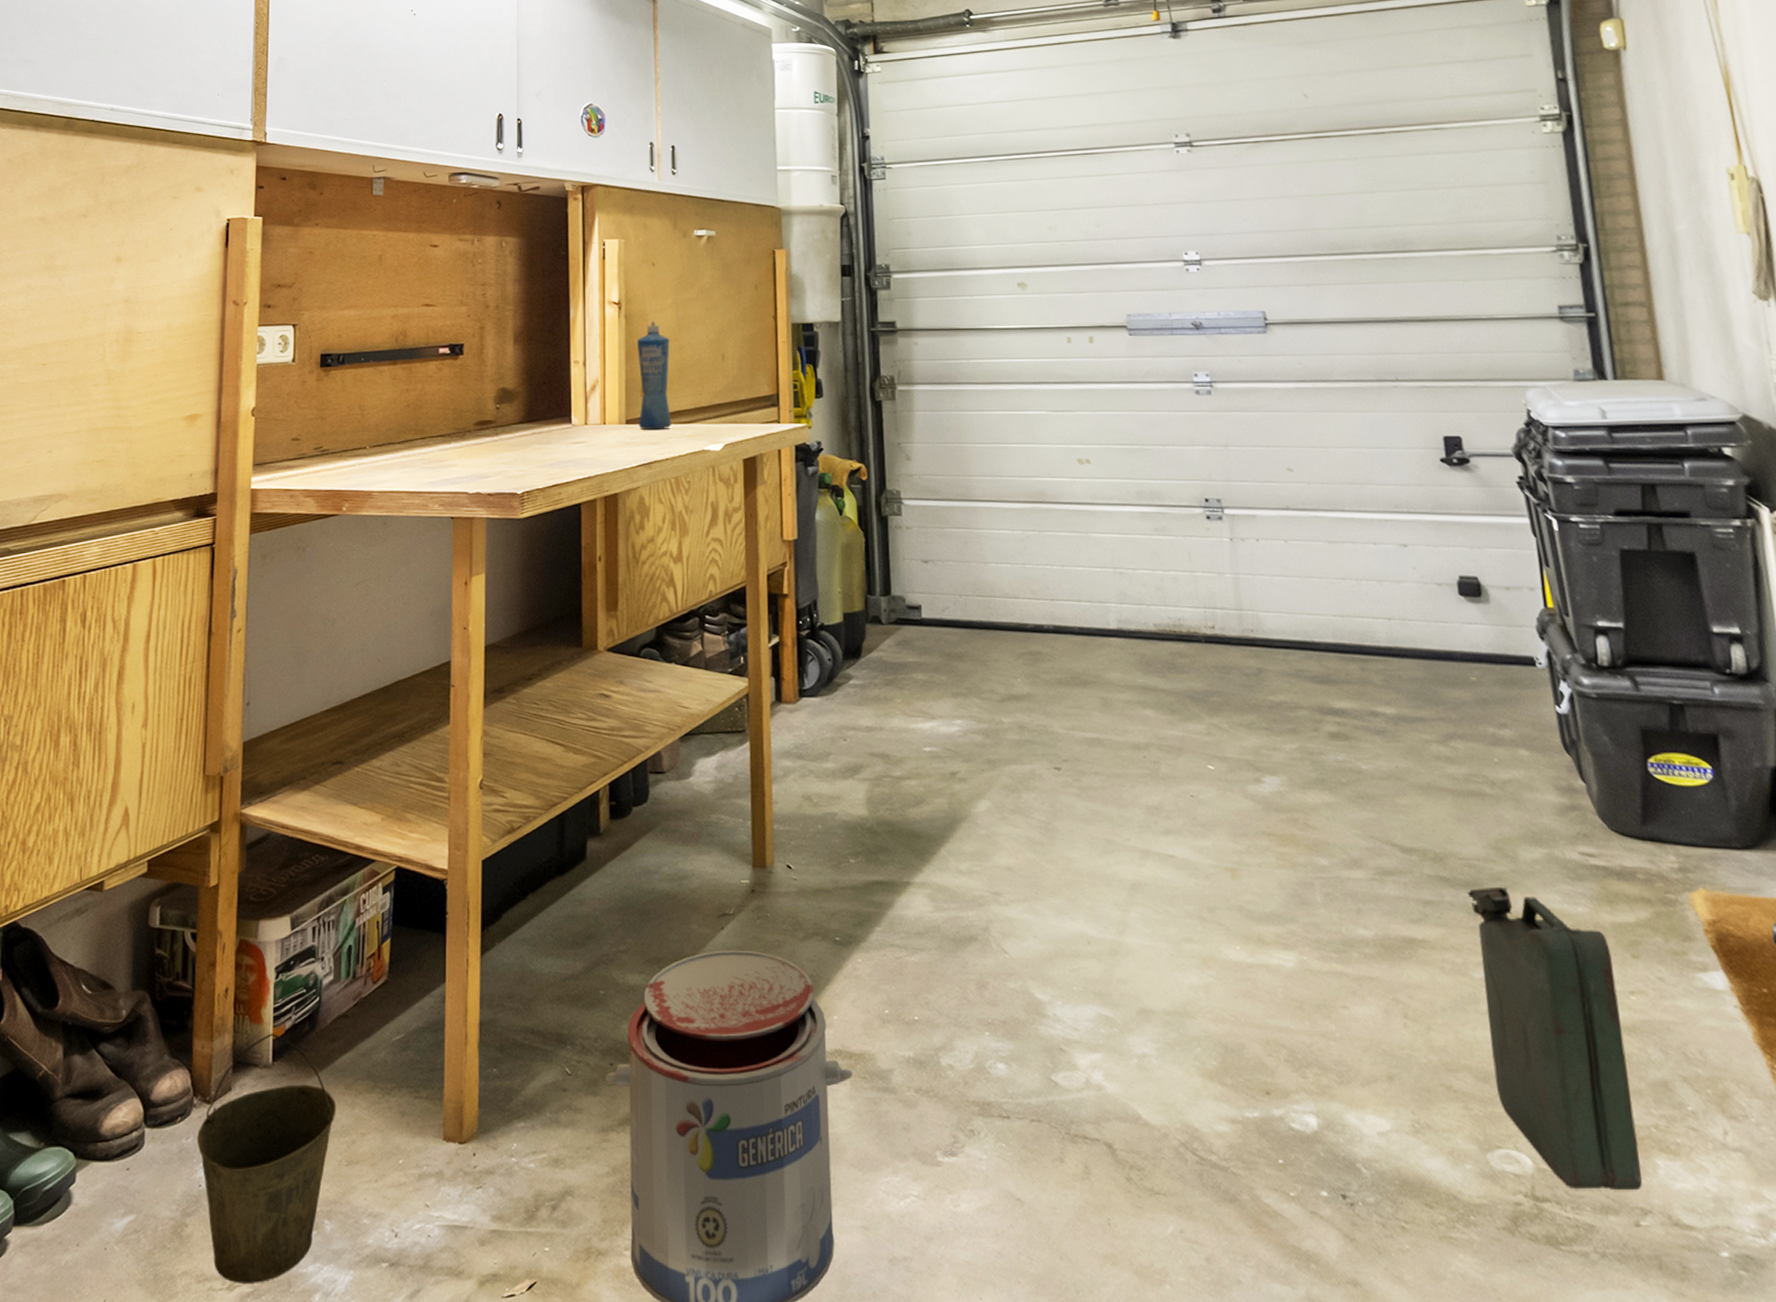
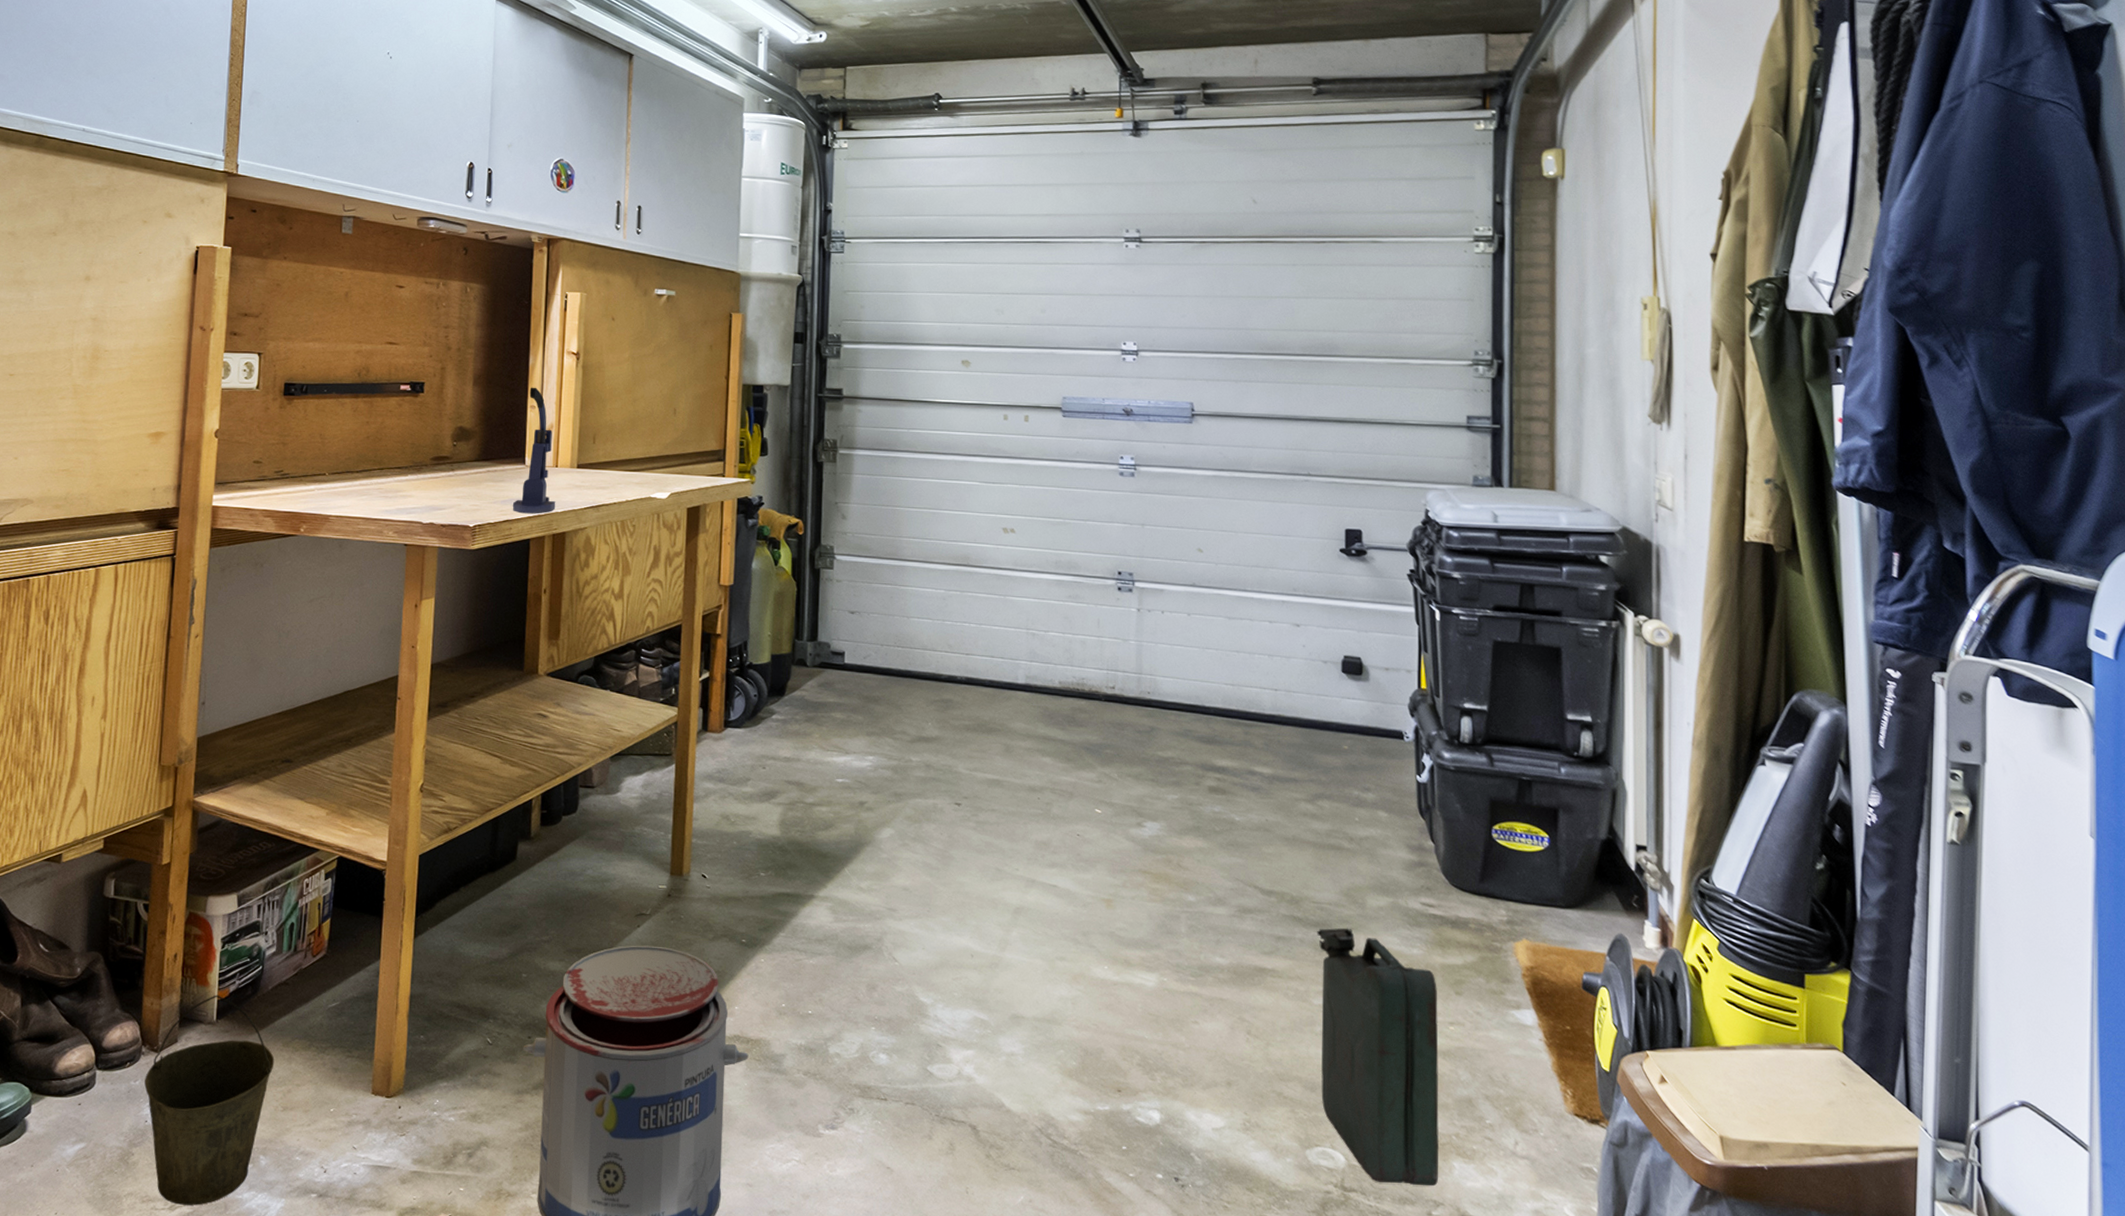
hand press: none [562,341,606,477] -> present [513,387,556,514]
squeeze bottle: present [636,321,672,430] -> none [589,373,625,475]

